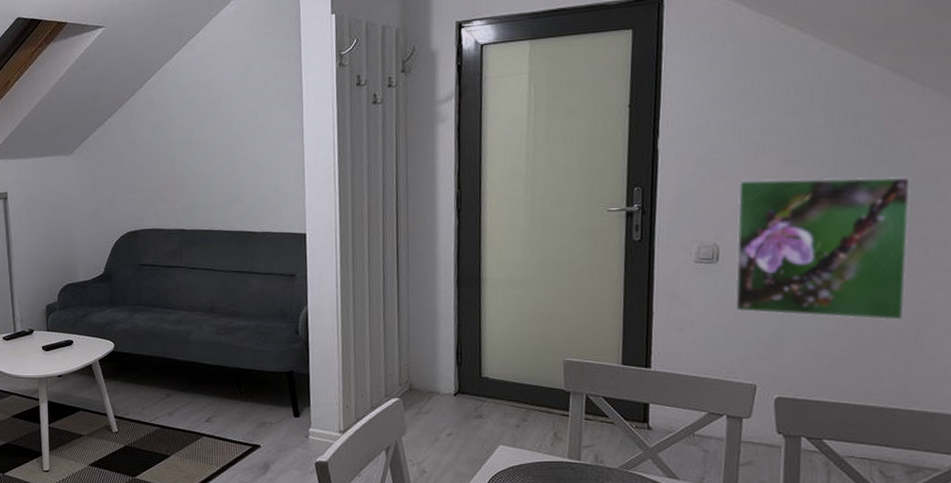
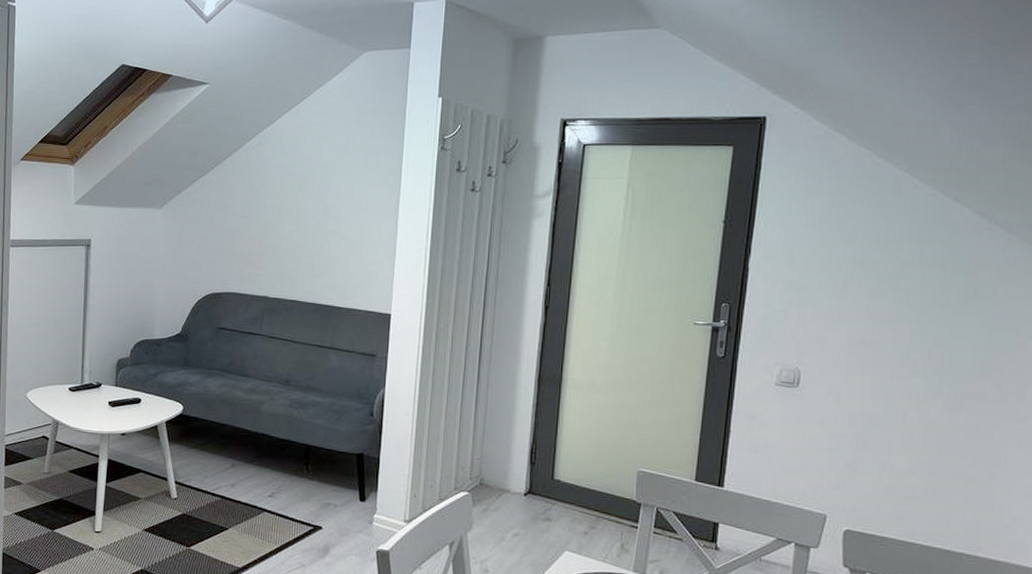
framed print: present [734,176,911,322] -> none [811,307,992,465]

